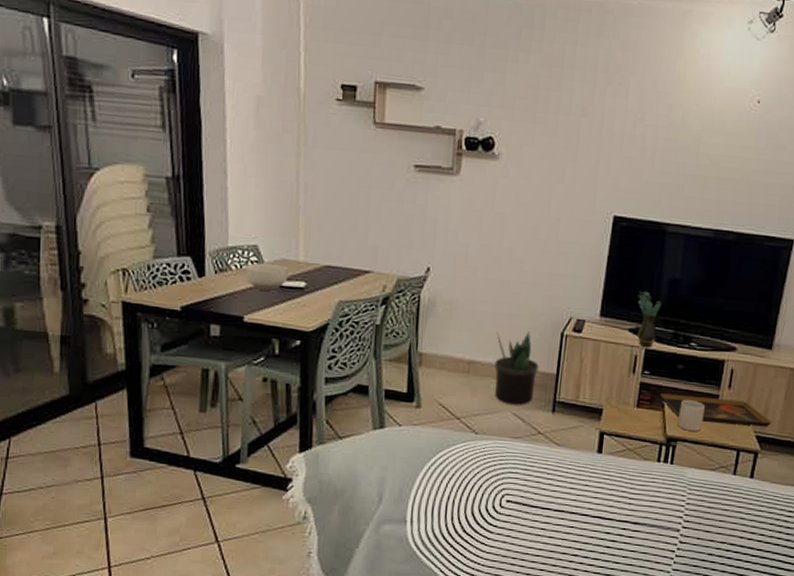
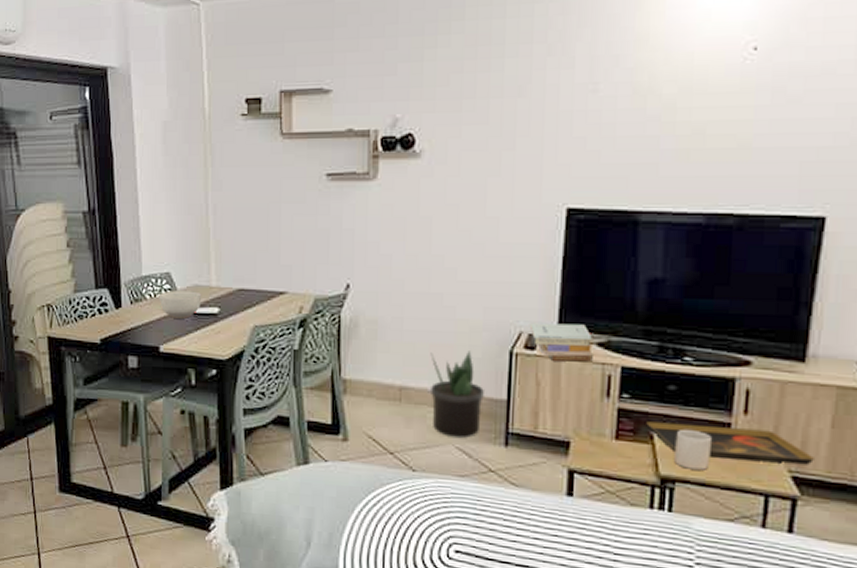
books: none [577,310,625,344] -> present [529,323,593,362]
vase: present [637,290,662,348] -> none [606,295,640,365]

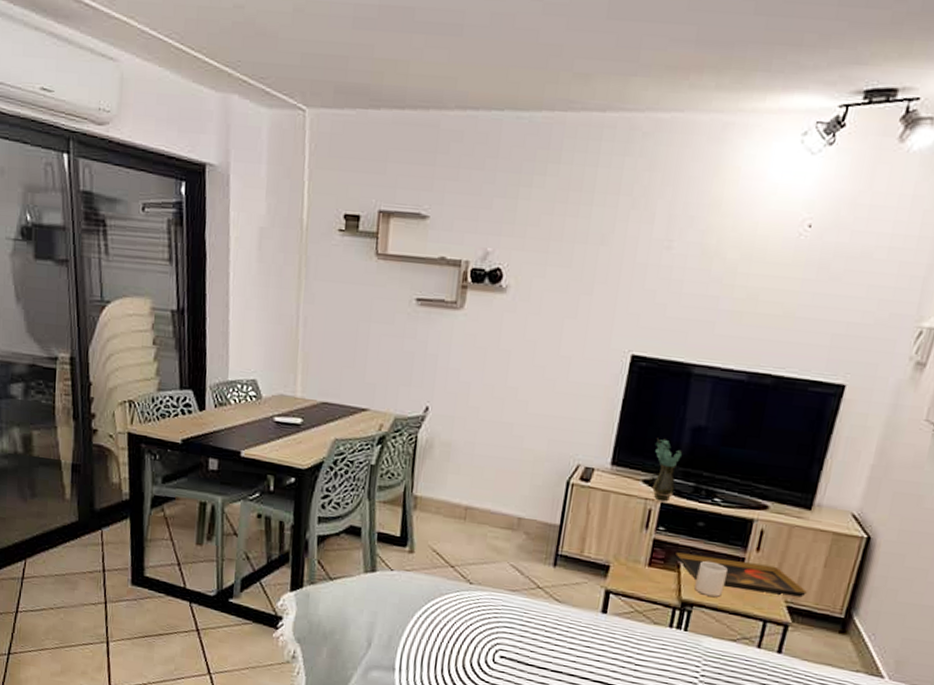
bowl: present [158,290,202,319] -> none [243,397,287,427]
planter: present [430,351,484,437] -> none [492,477,541,556]
books: present [529,323,593,362] -> none [586,457,640,496]
vase: none [606,295,640,365] -> present [652,438,683,502]

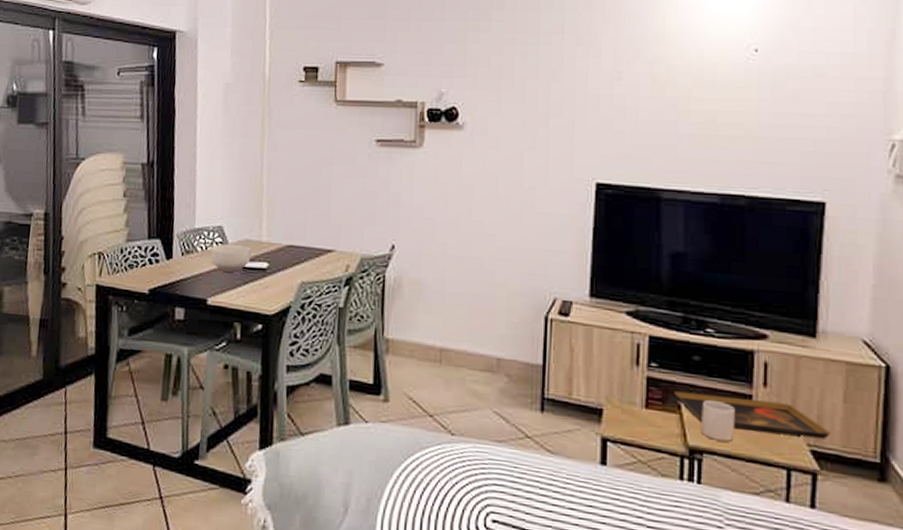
bowl: none [243,397,287,427] -> present [209,244,253,272]
vase: present [652,438,683,502] -> none [633,266,665,335]

